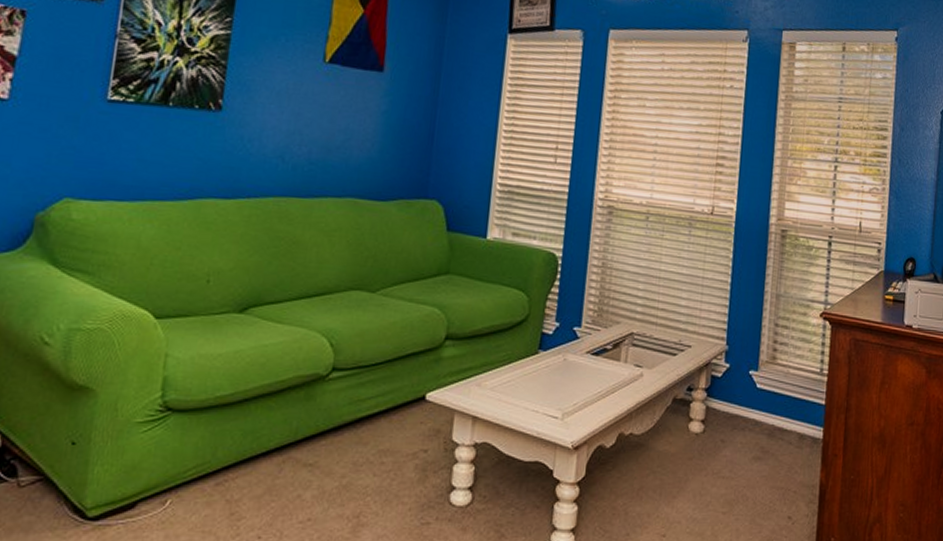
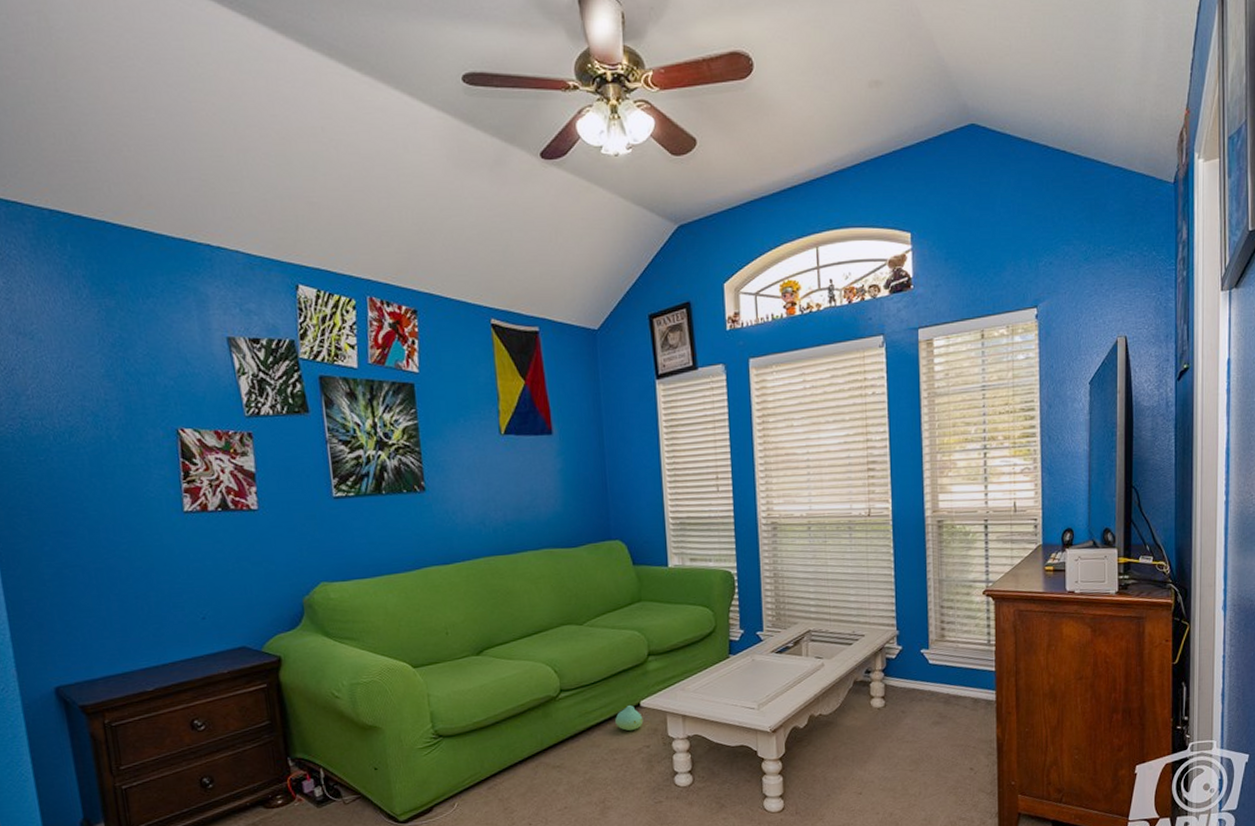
plush toy: none [391,397,426,428] -> present [615,705,644,731]

